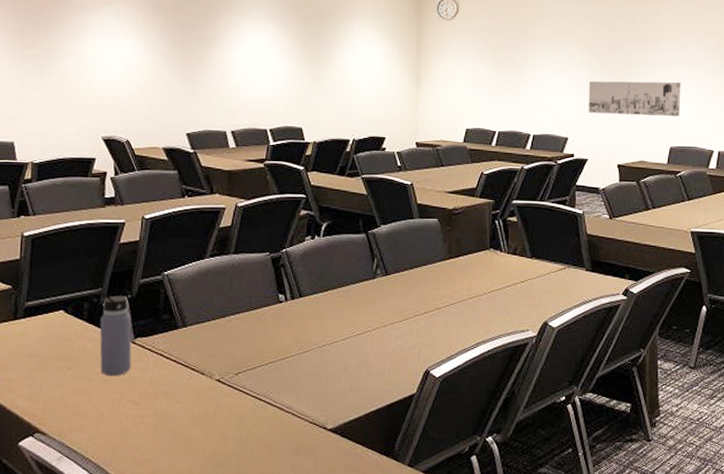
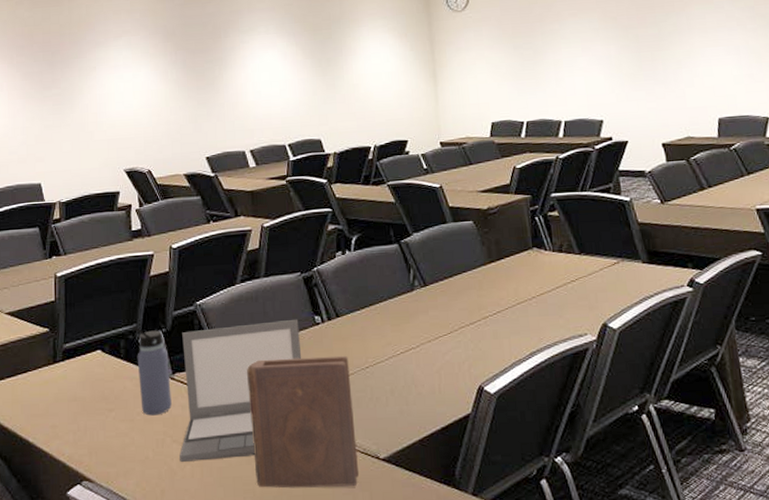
laptop: none [134,295,263,421] -> present [179,319,302,462]
book: none [207,331,307,453] -> present [247,355,360,488]
wall art: present [588,80,681,117] -> none [618,47,724,91]

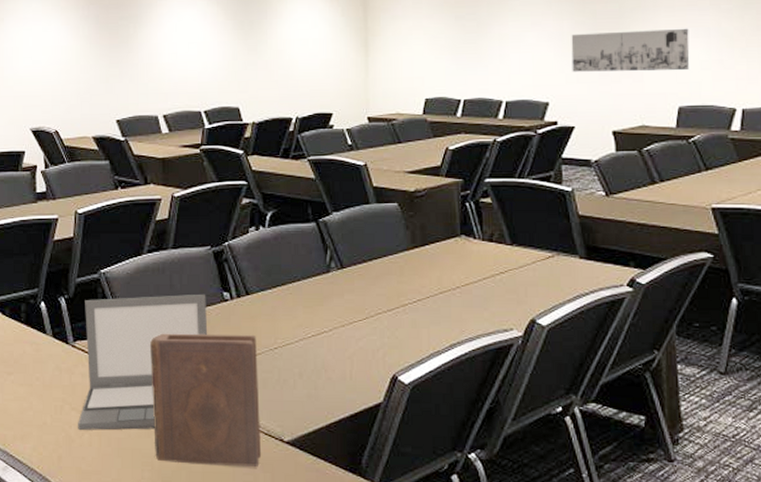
water bottle: present [132,325,172,416] -> none [34,290,72,382]
wall art: none [618,47,724,91] -> present [571,28,690,72]

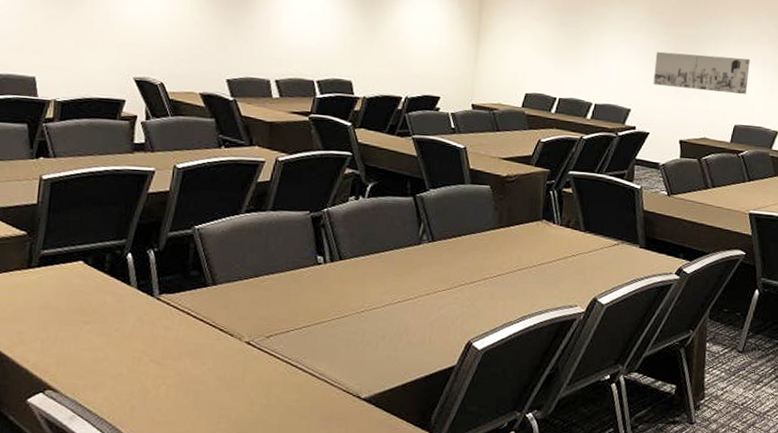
laptop: present [78,294,208,430] -> none [155,254,300,383]
book: present [150,333,262,468] -> none [233,291,345,422]

